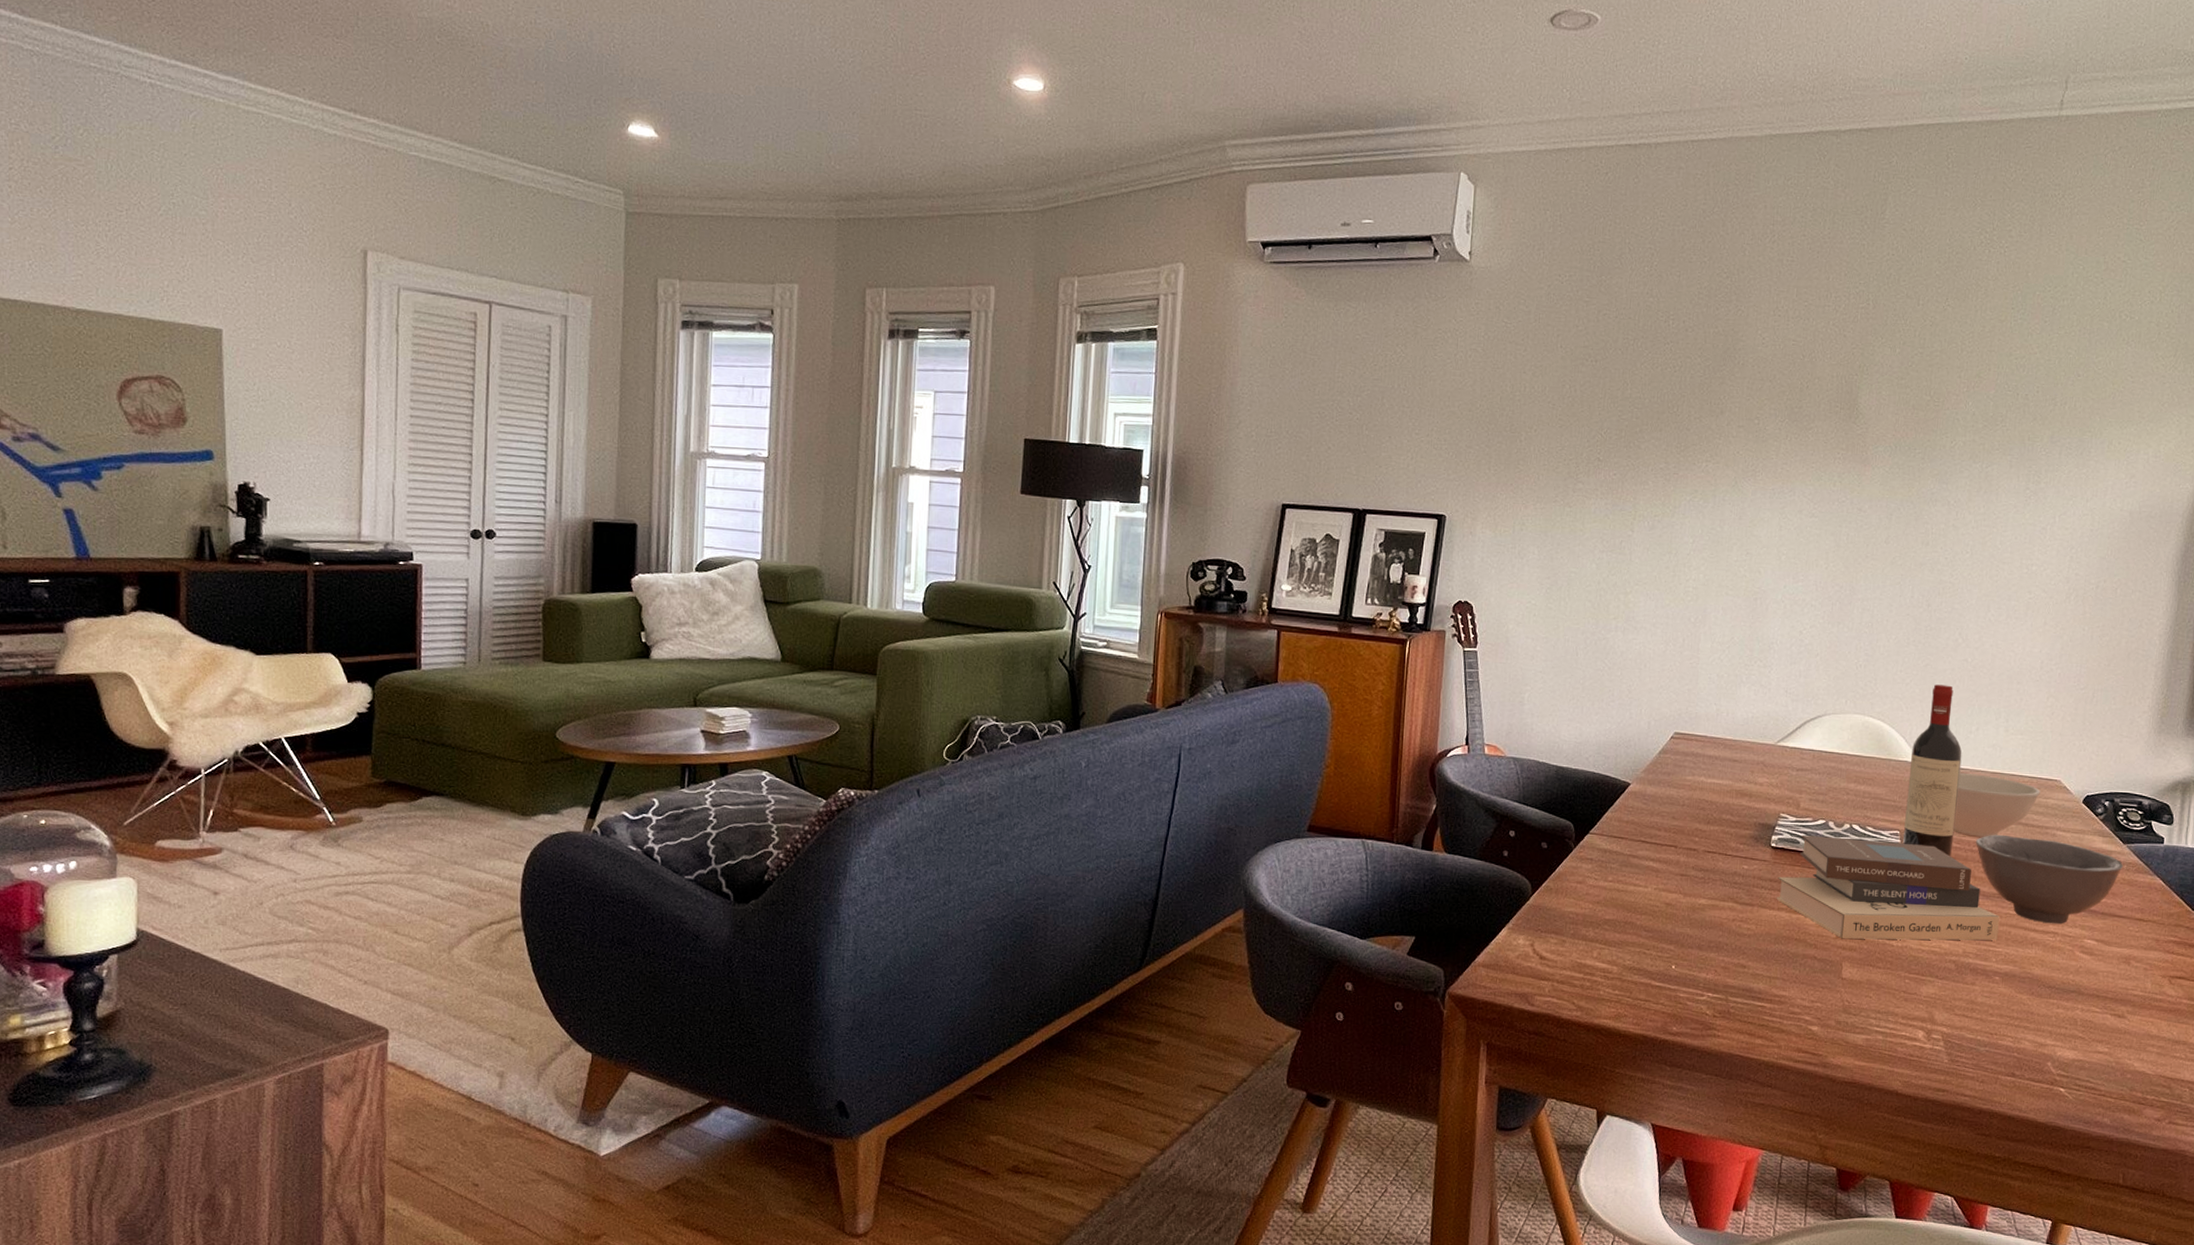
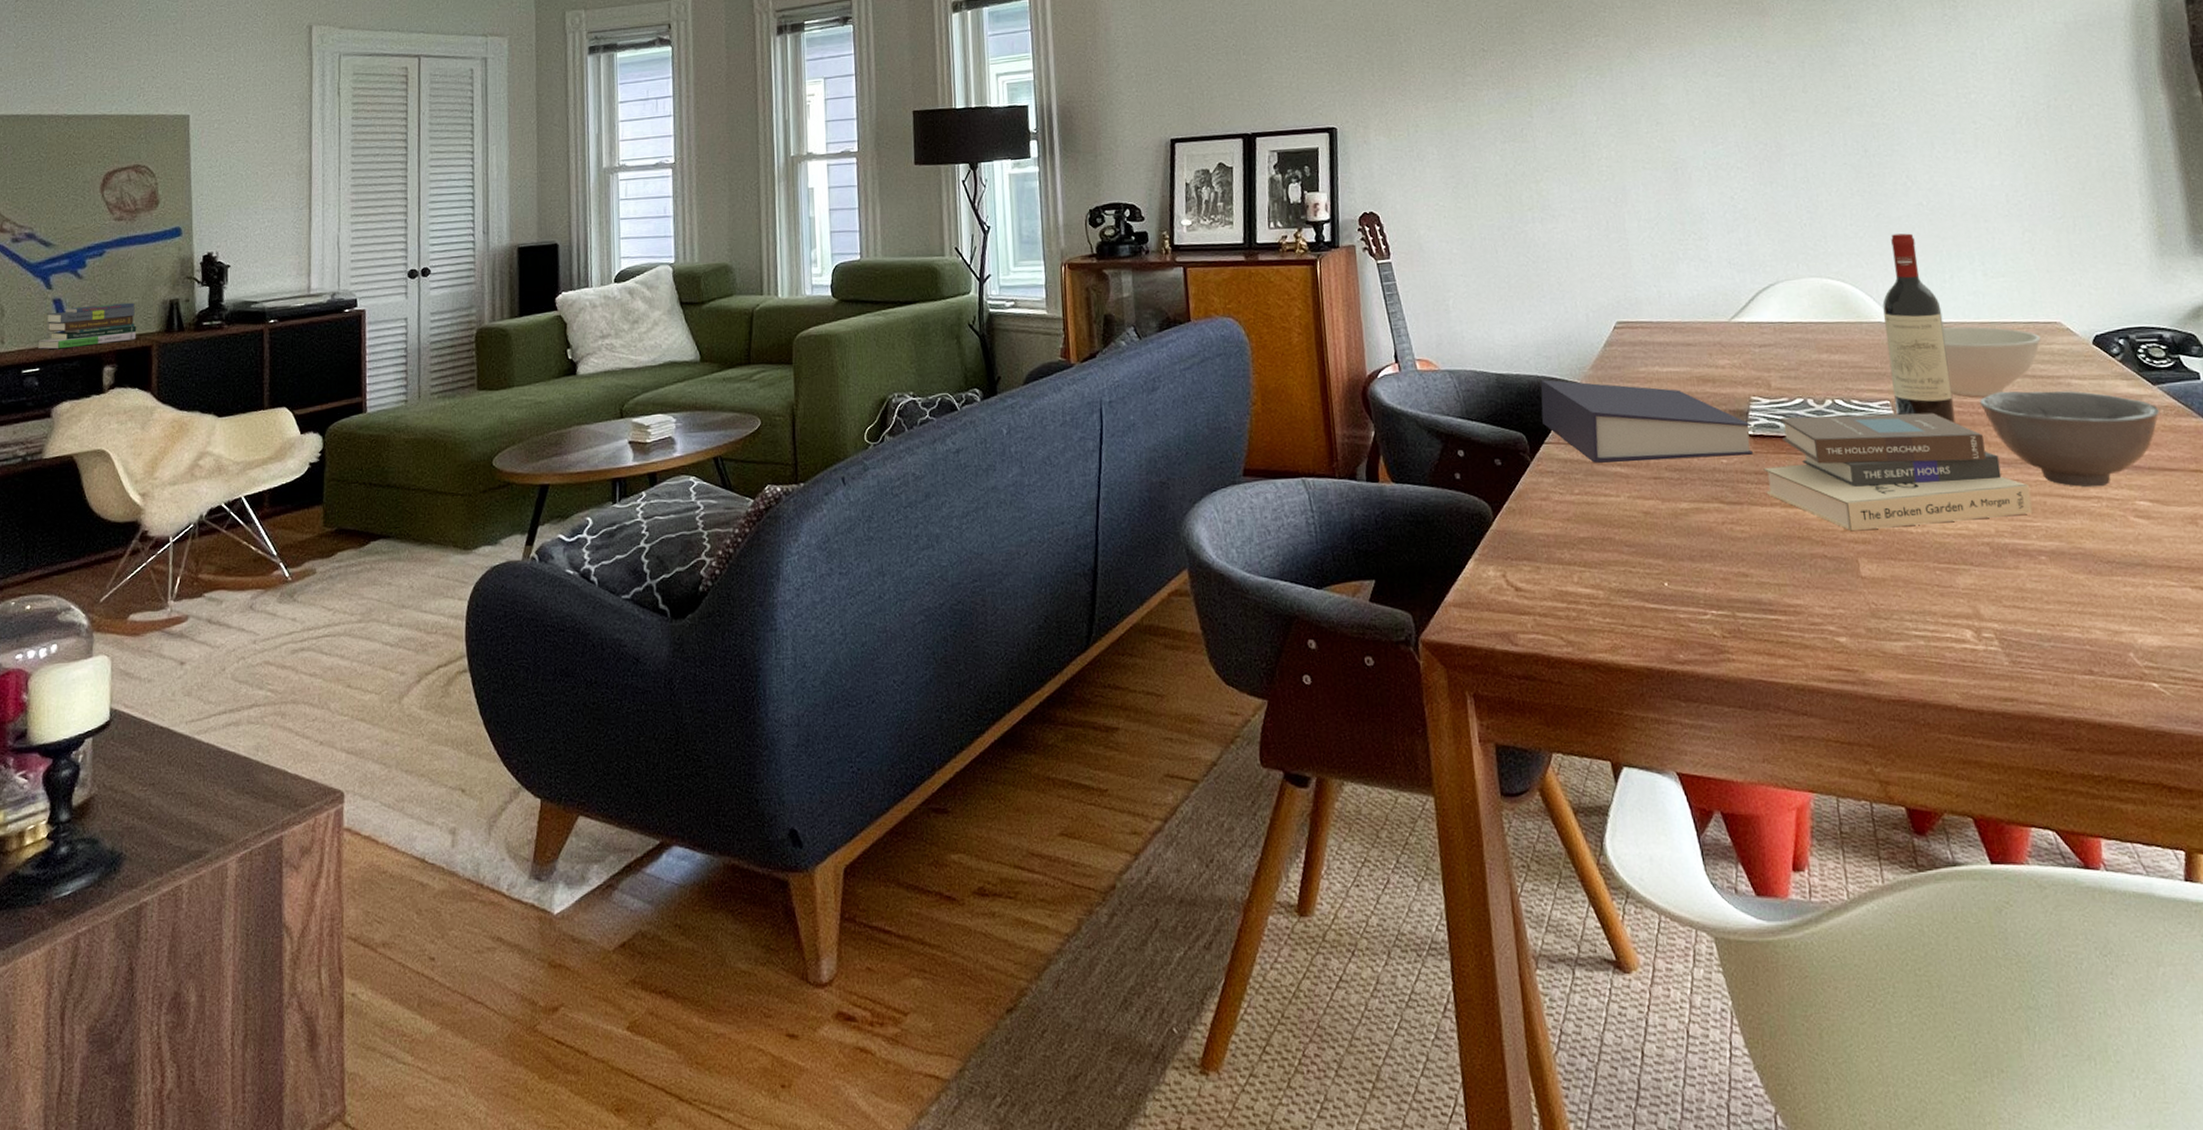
books: none [47,520,162,564] -> present [38,302,137,350]
book: none [1591,776,1776,864] -> present [1540,379,1753,463]

